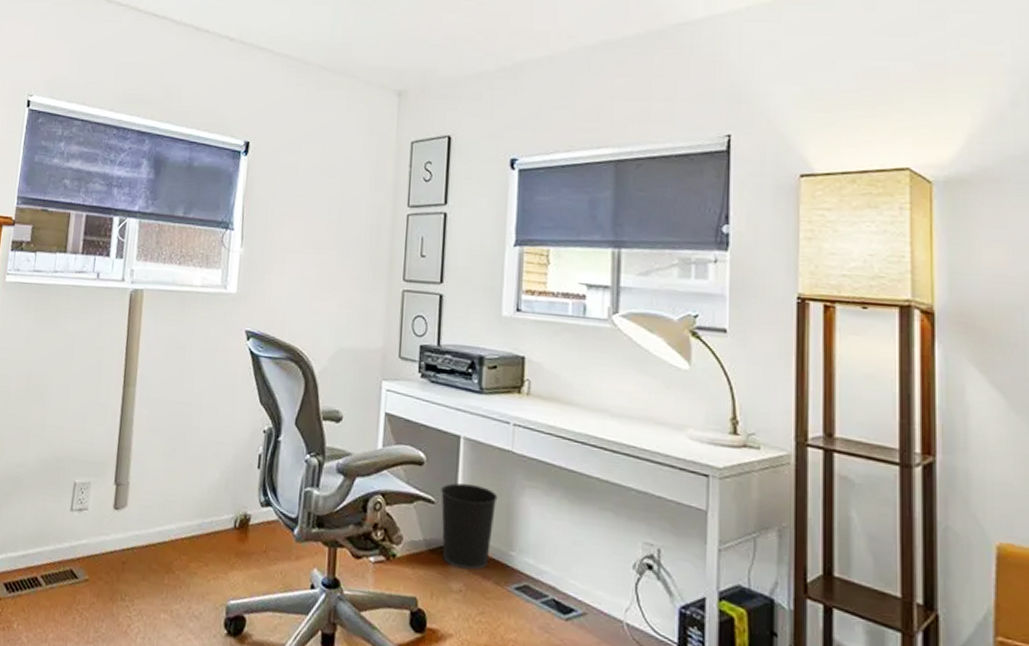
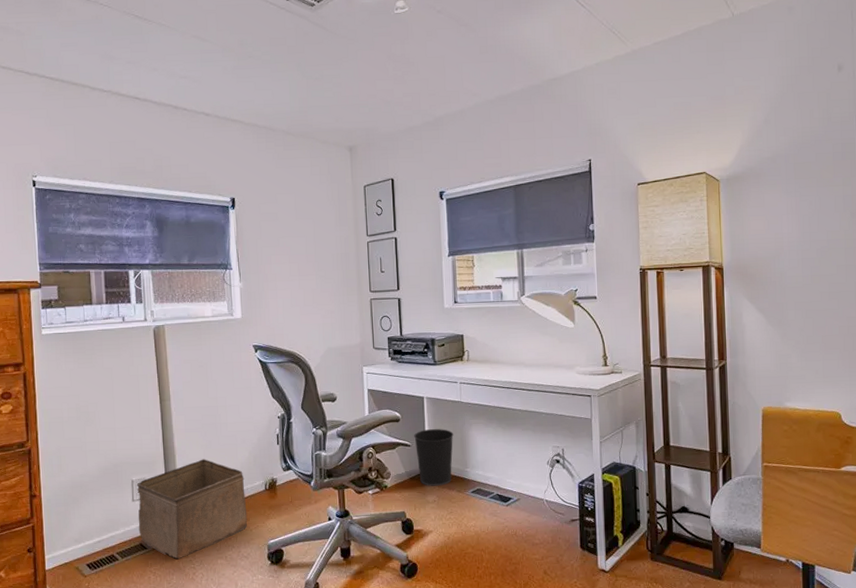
storage bin: none [71,470,210,602] -> present [137,459,248,560]

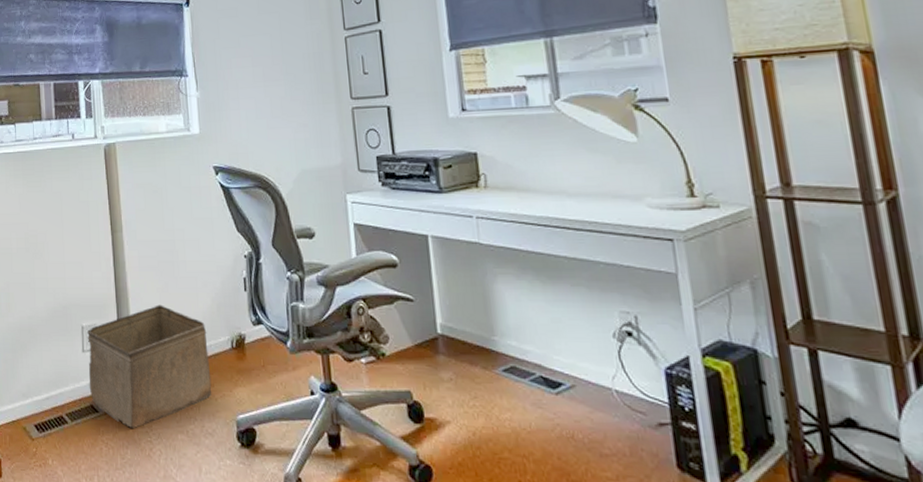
wastebasket: present [414,429,454,486] -> none [417,279,473,359]

